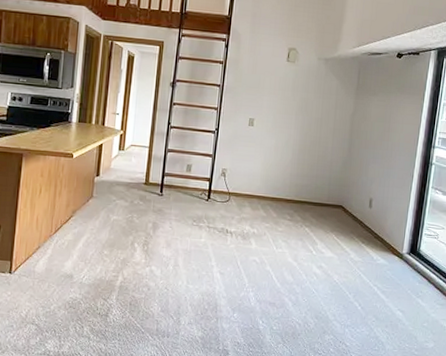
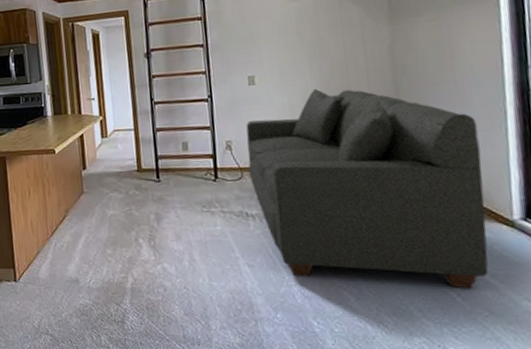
sofa: none [234,137,395,301] -> present [246,88,488,289]

